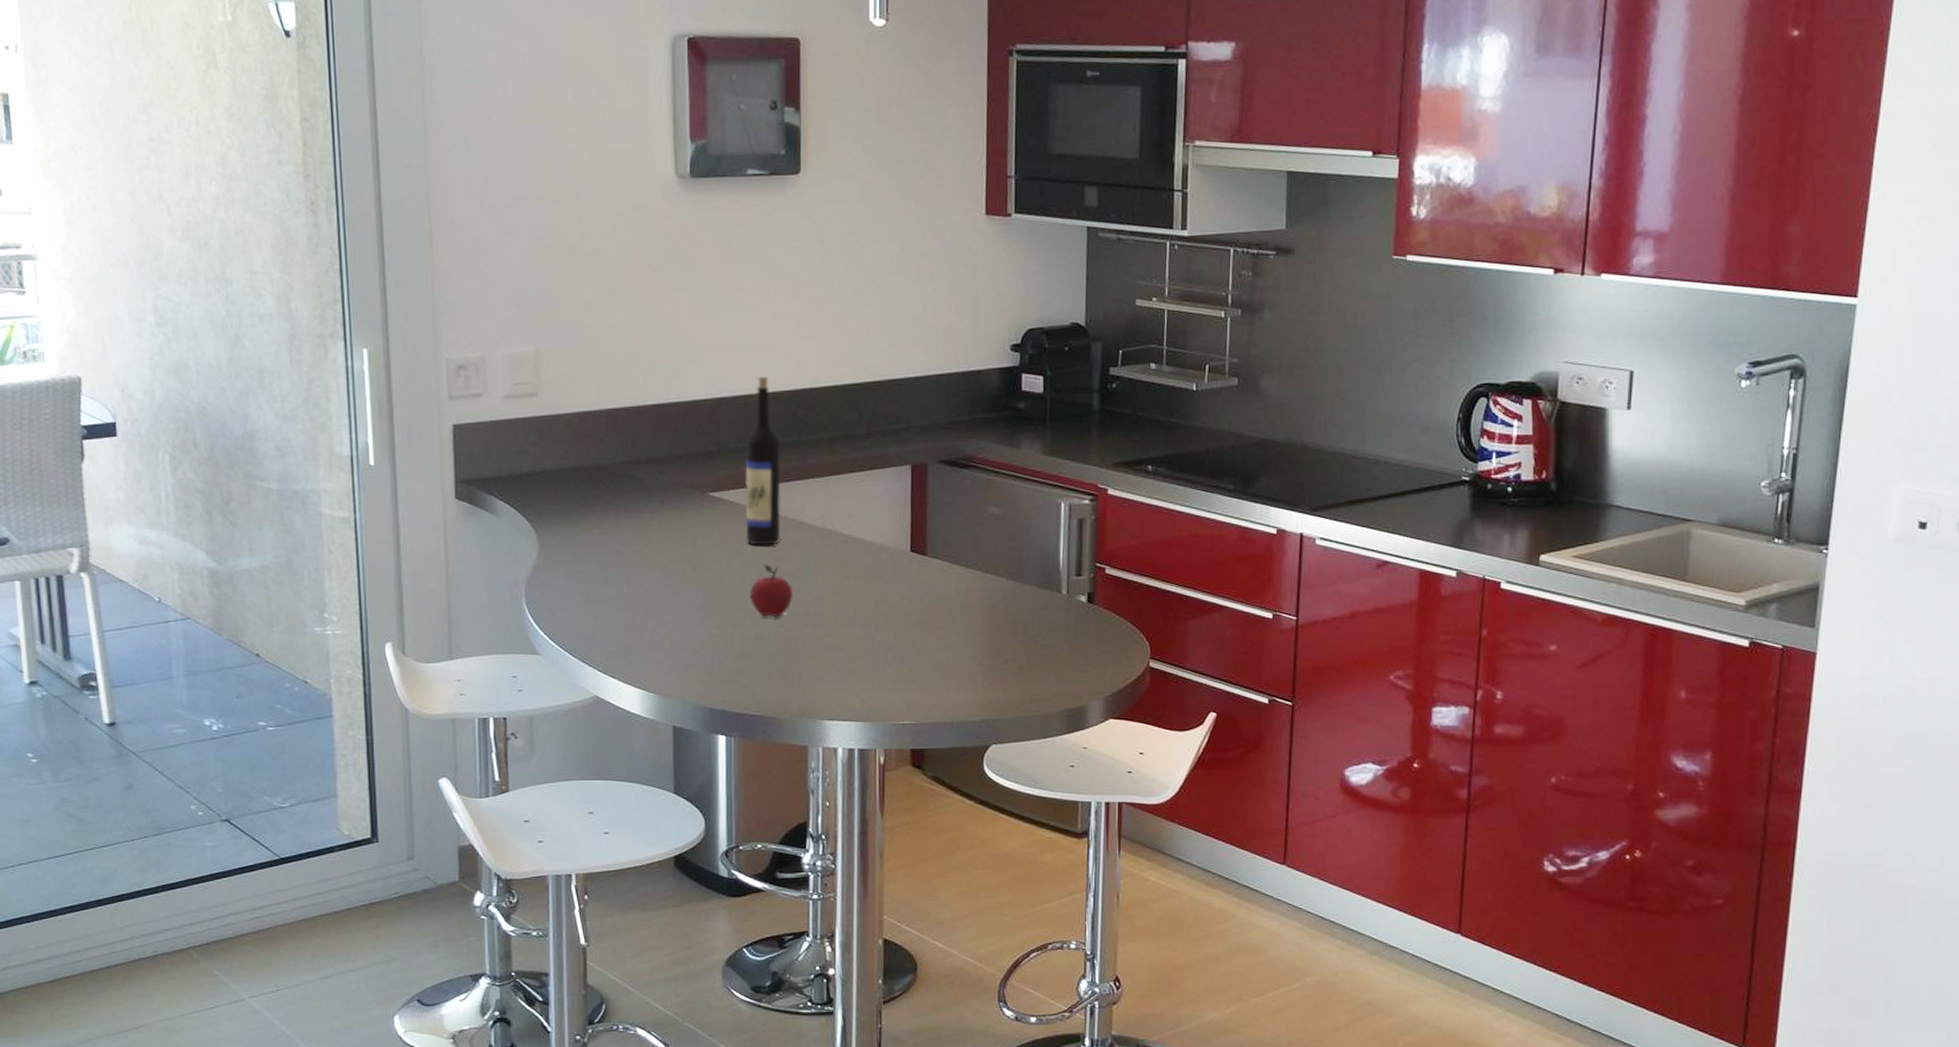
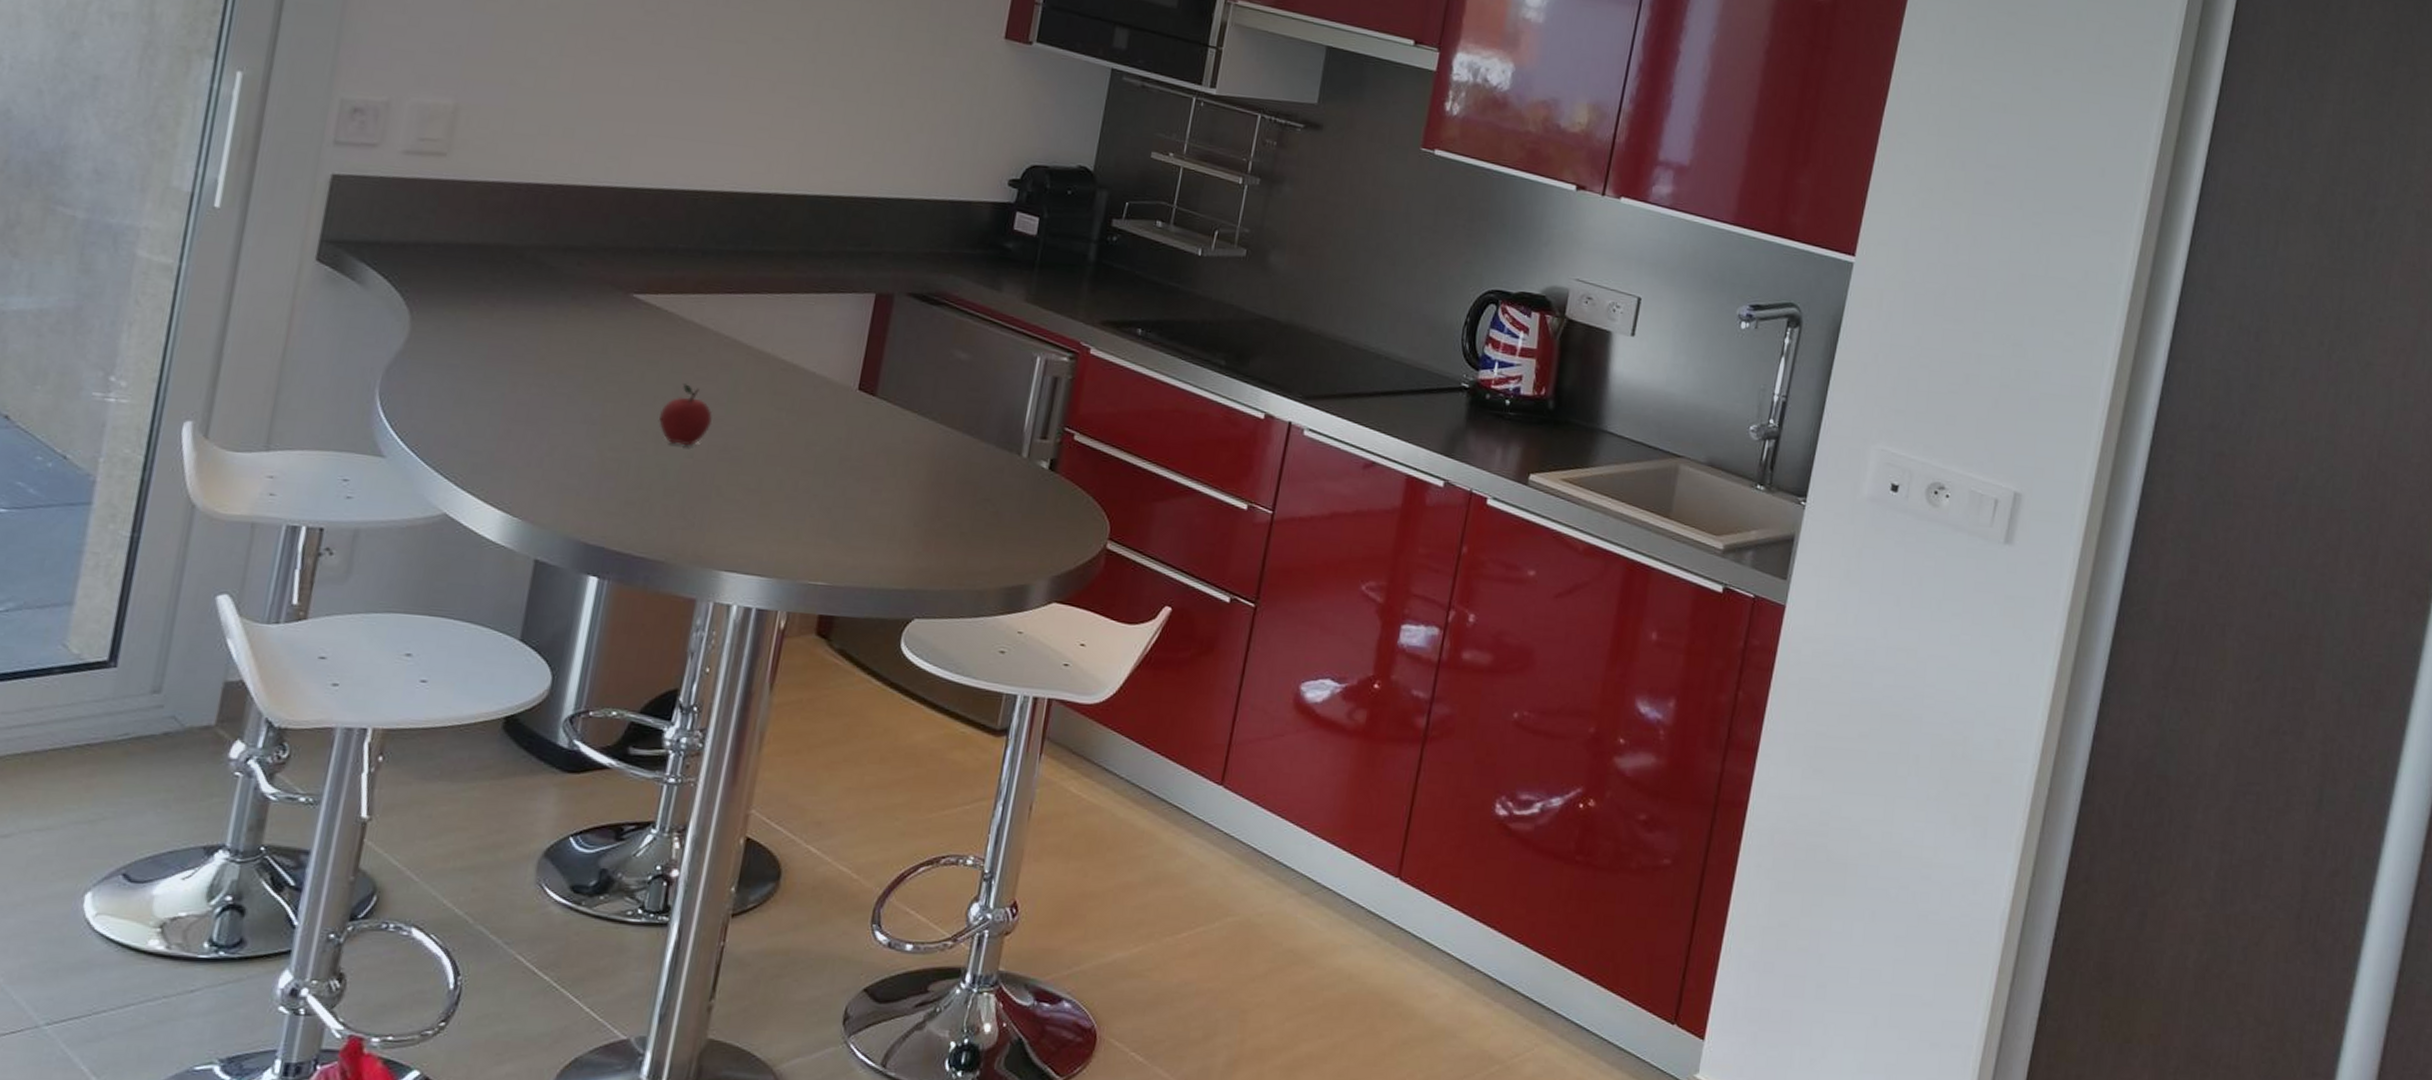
wine bottle: present [745,377,781,545] -> none [667,173,729,363]

